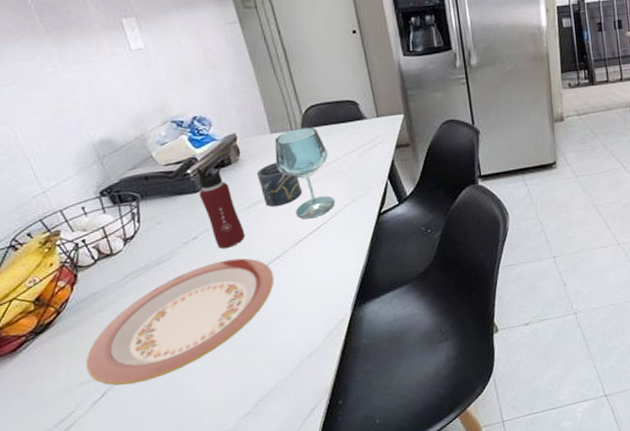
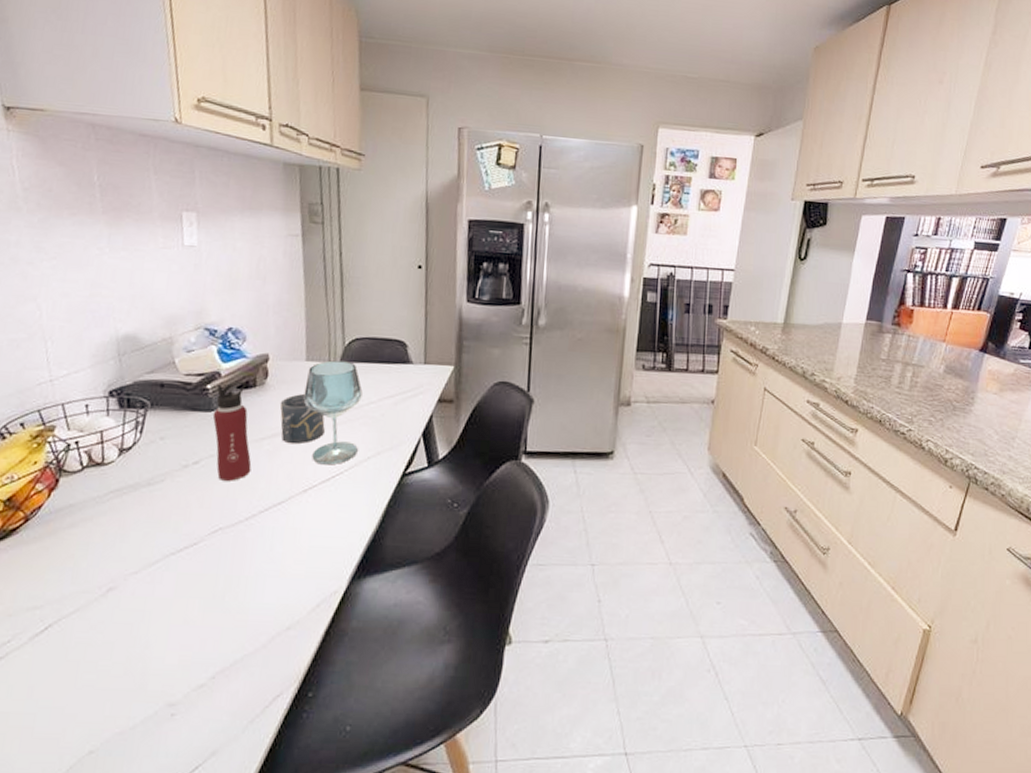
plate: present [86,258,274,386] -> none [37,494,271,622]

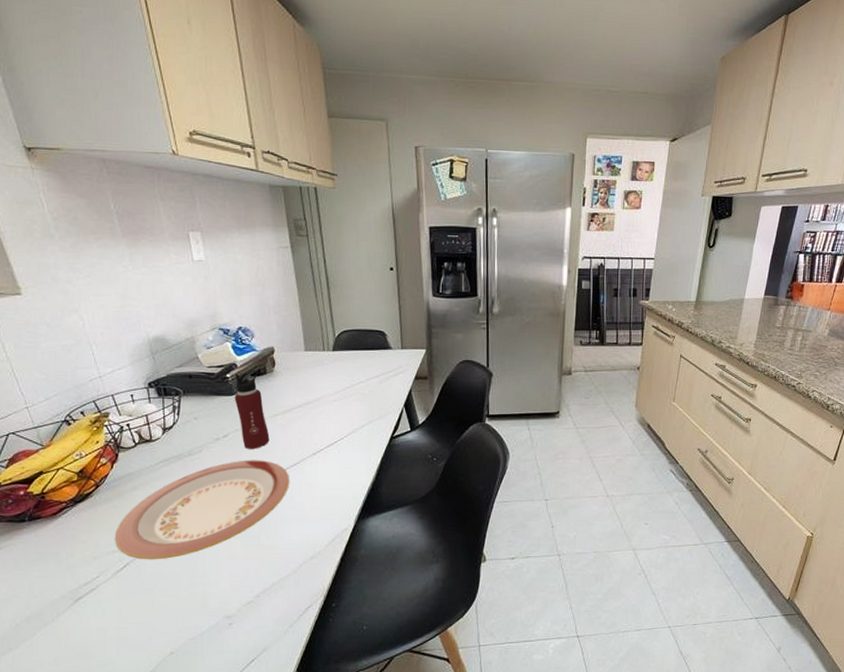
plate: none [37,494,271,622] -> present [114,460,290,560]
cup: present [279,393,325,444] -> none [287,377,325,418]
wine glass: present [303,360,363,465] -> none [306,350,353,433]

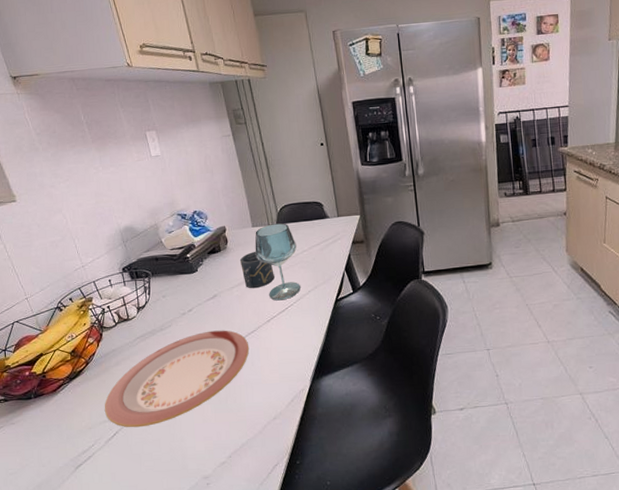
water bottle: present [234,370,270,449] -> none [193,248,229,321]
cup: none [287,377,325,418] -> present [239,251,275,289]
wine glass: none [306,350,353,433] -> present [255,223,301,301]

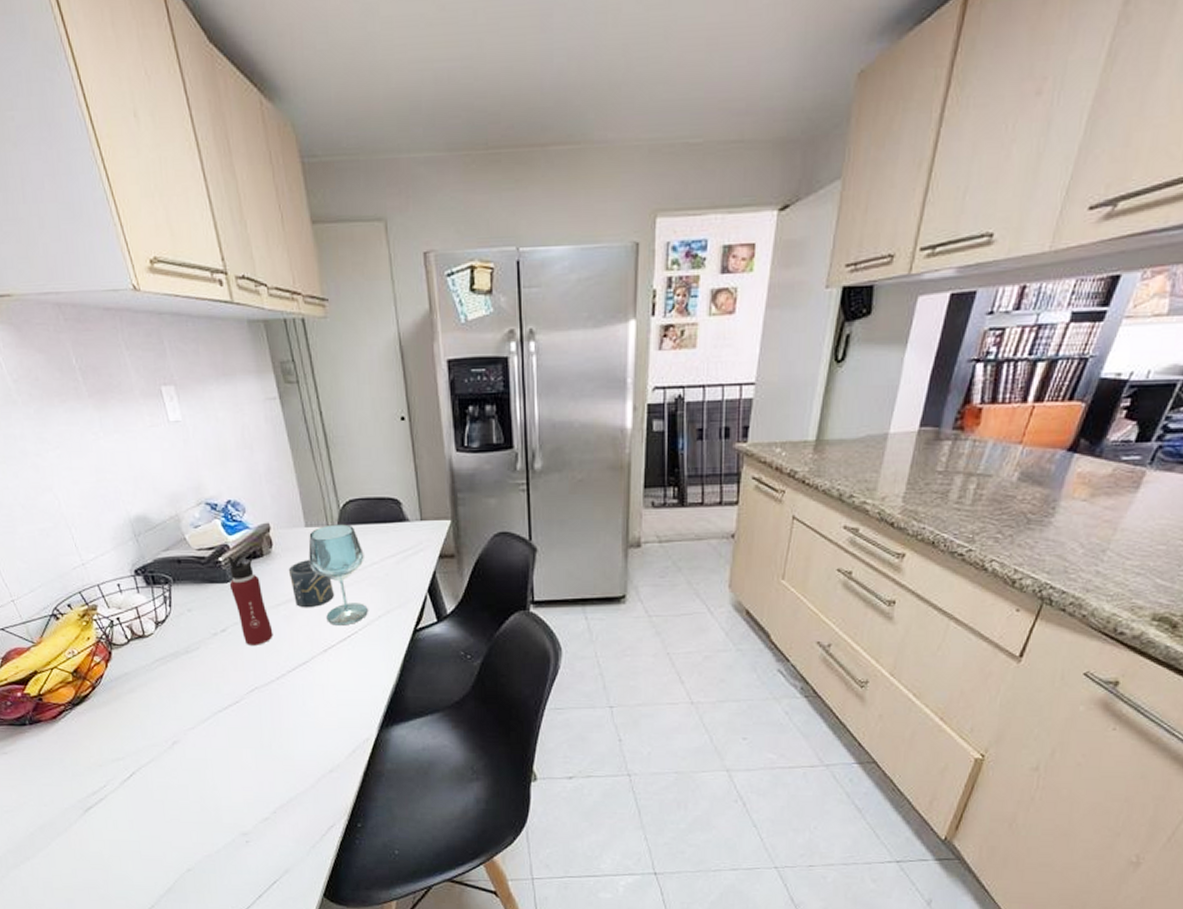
plate: present [104,330,250,428] -> none [117,658,300,770]
water bottle: none [193,248,229,321] -> present [227,552,273,645]

